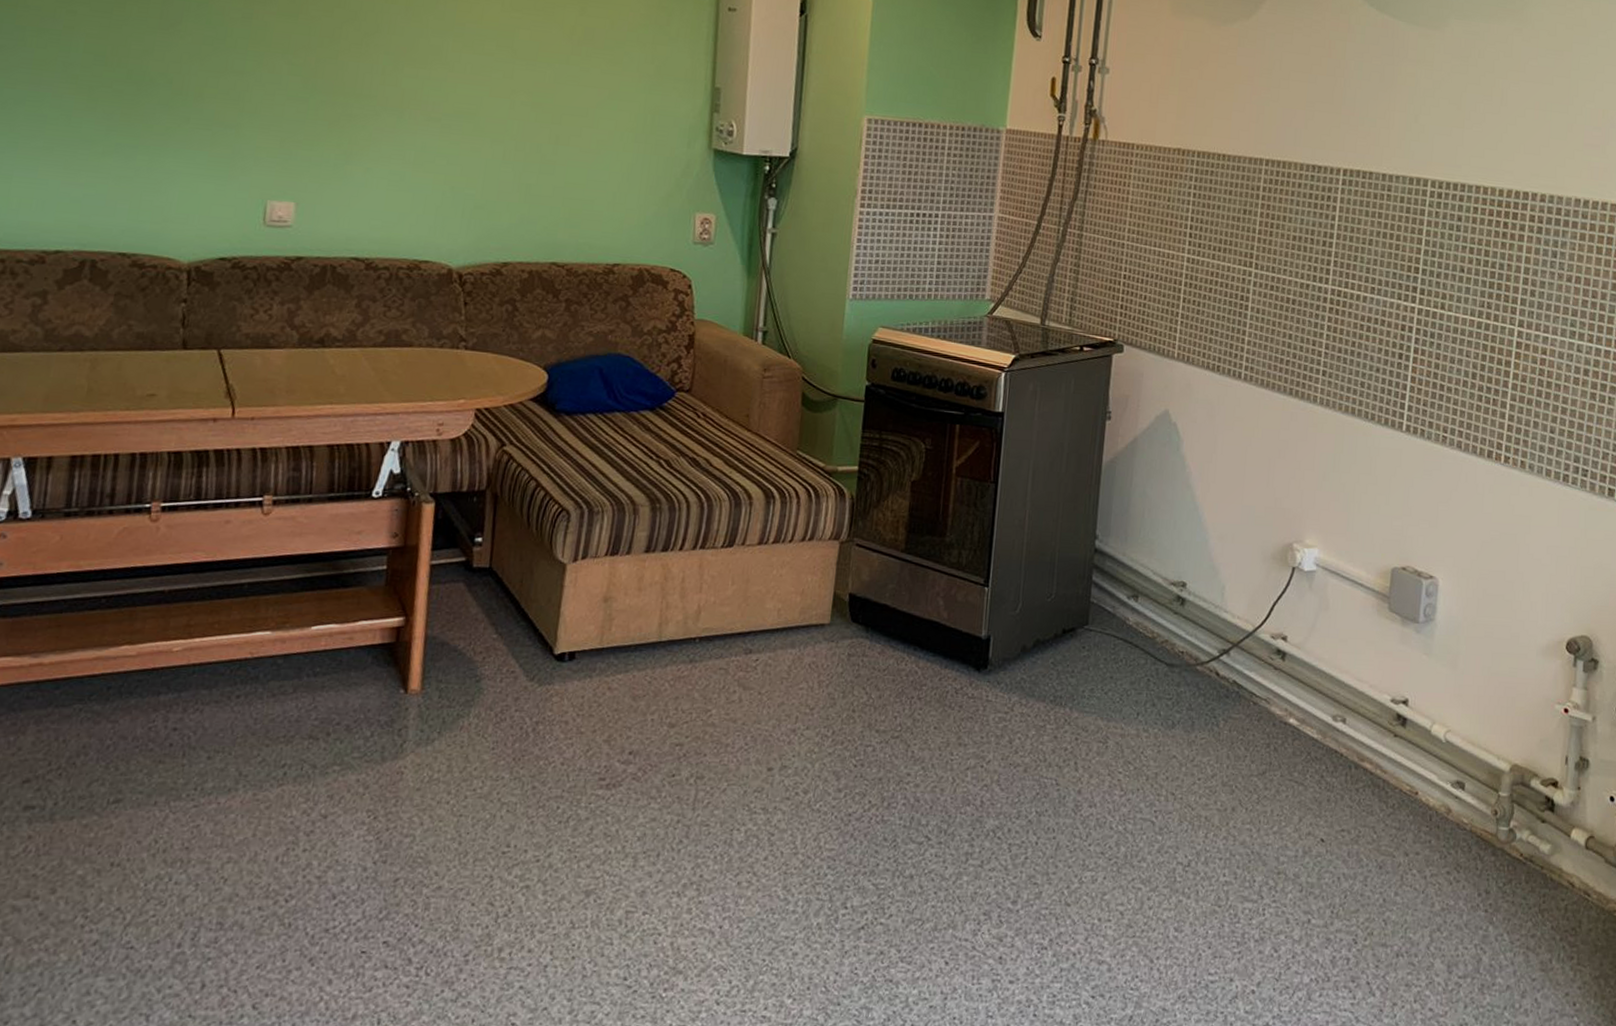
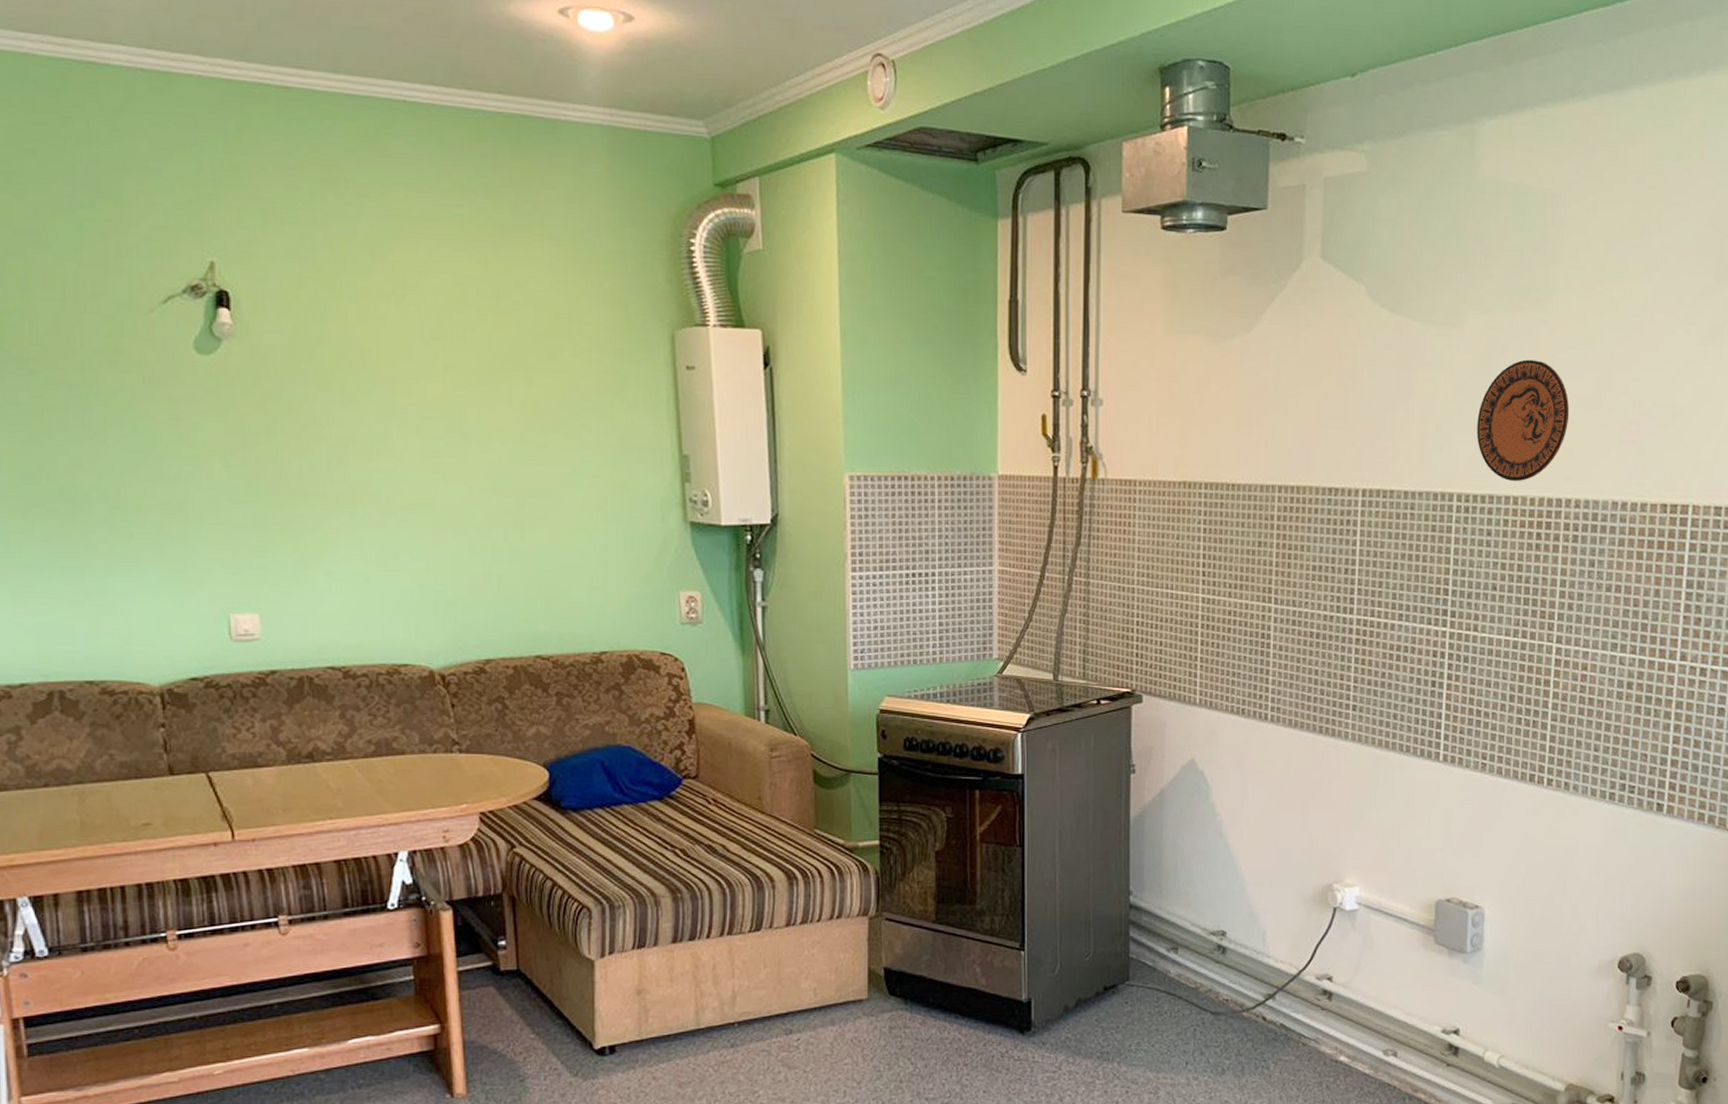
decorative plate: none [1452,63,1539,174] -> present [1477,359,1570,482]

